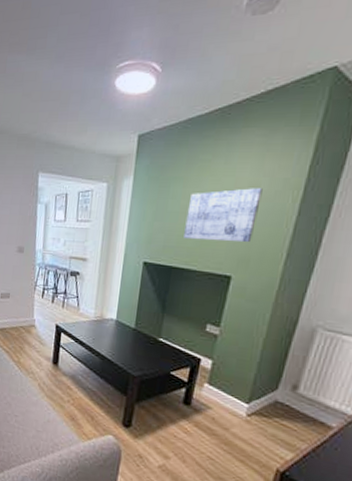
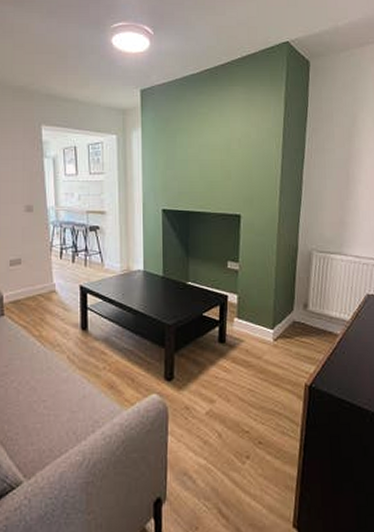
wall art: present [183,188,263,243] -> none [195,137,253,185]

